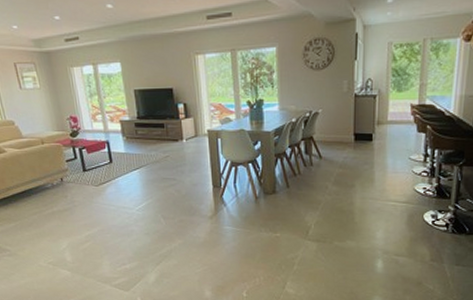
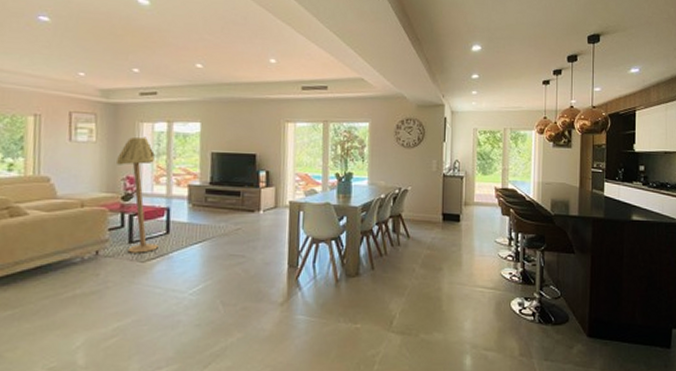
floor lamp: none [59,80,106,179] -> present [117,137,158,253]

